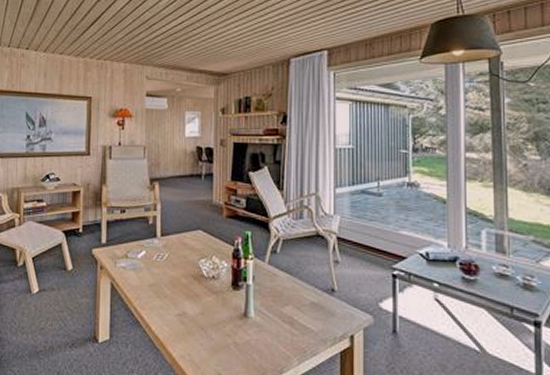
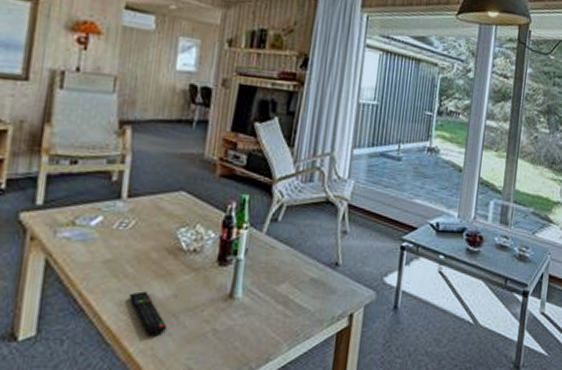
remote control: none [169,309,198,344] -> present [129,291,167,335]

